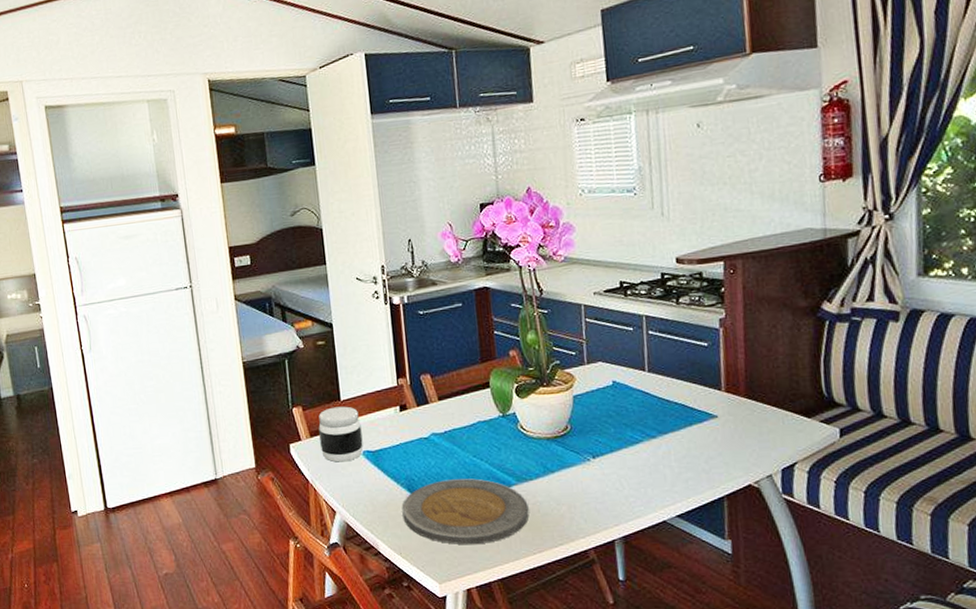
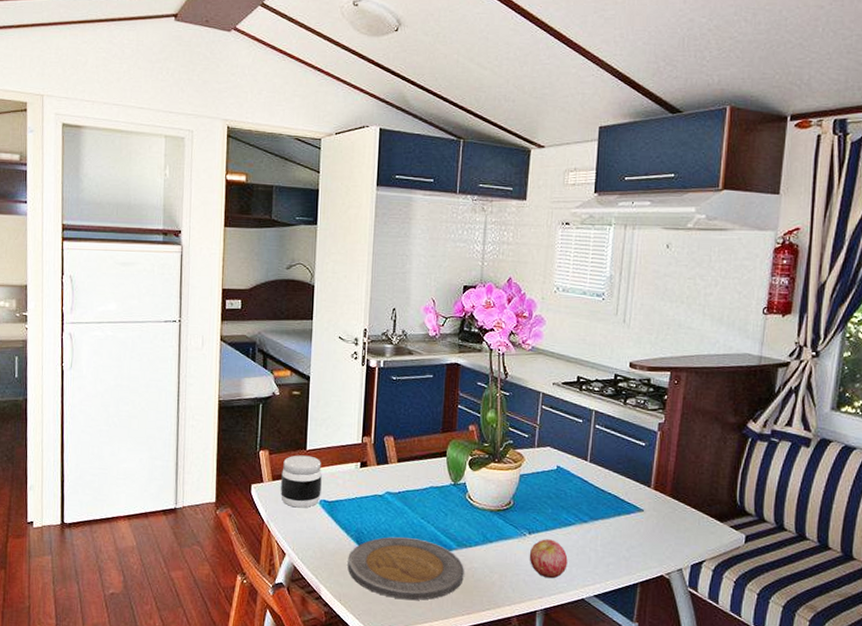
apple: none [597,461,641,504] -> present [529,539,568,579]

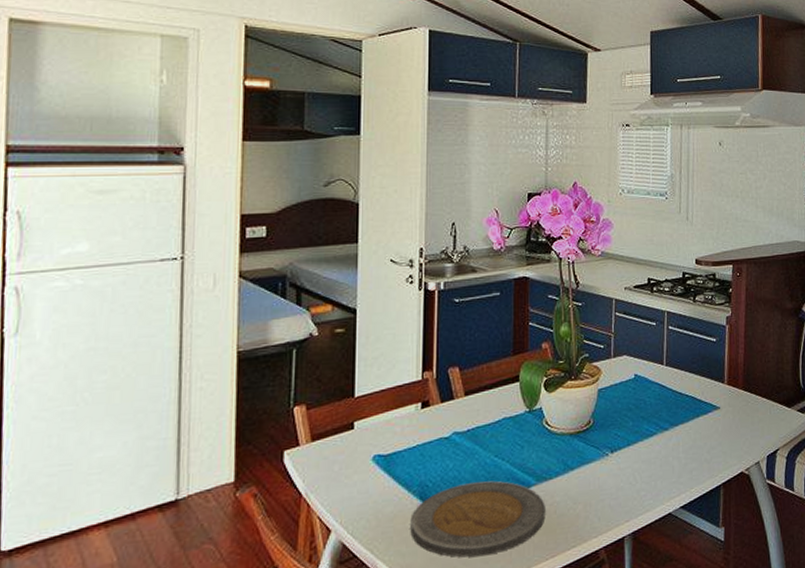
jar: present [281,455,322,508] -> none [323,403,375,471]
apple: present [529,539,568,579] -> none [613,454,652,498]

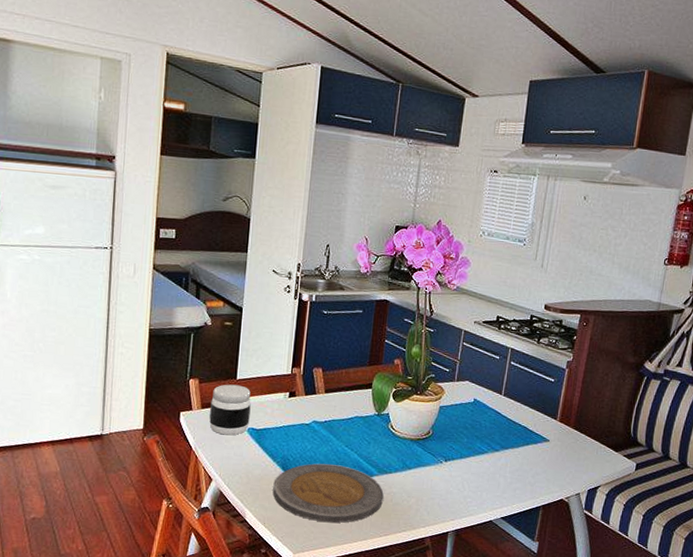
jar: none [323,403,375,471] -> present [209,384,251,436]

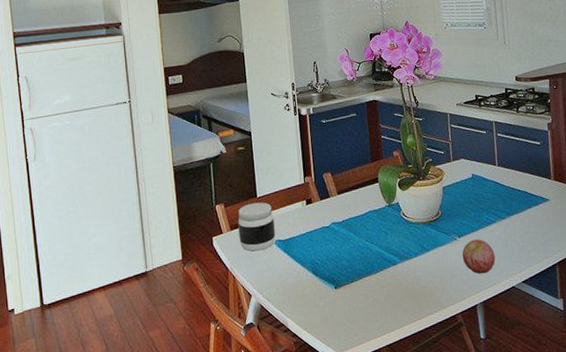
plate: present [273,463,384,523] -> none [307,259,411,318]
apple: none [444,466,479,503] -> present [462,239,496,274]

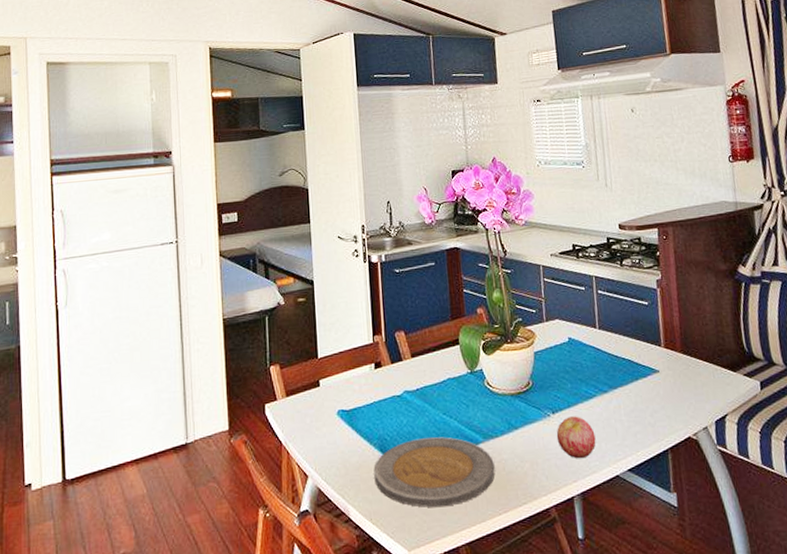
jar: present [238,202,276,251] -> none [295,364,338,423]
plate: none [307,259,411,318] -> present [373,437,495,508]

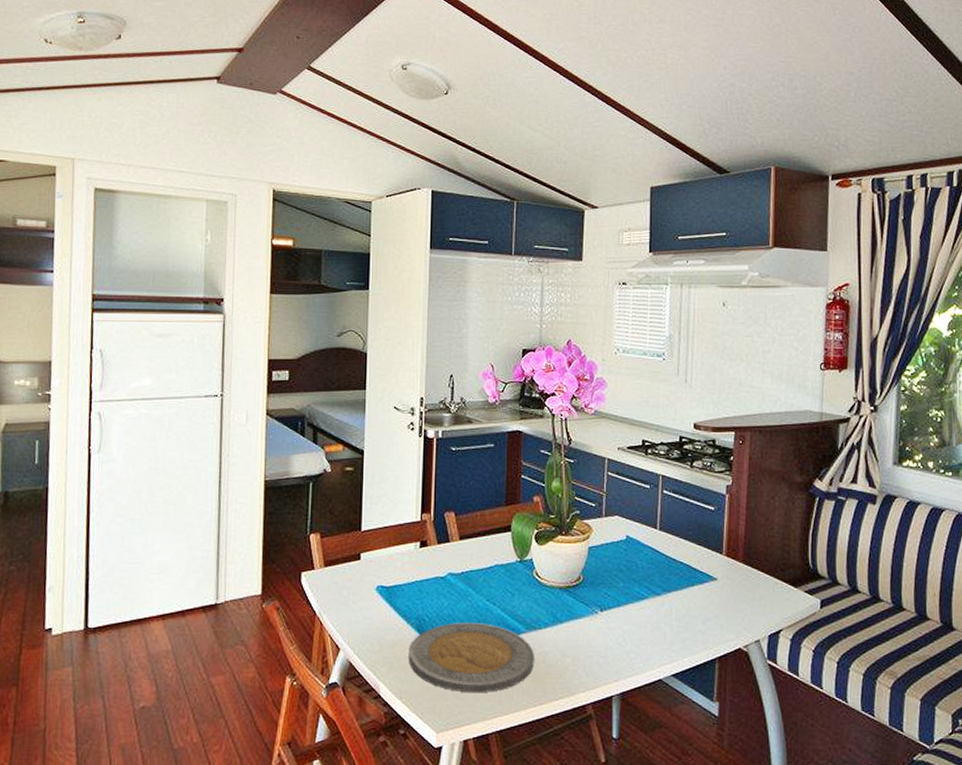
apple: present [556,416,596,459] -> none [602,616,642,659]

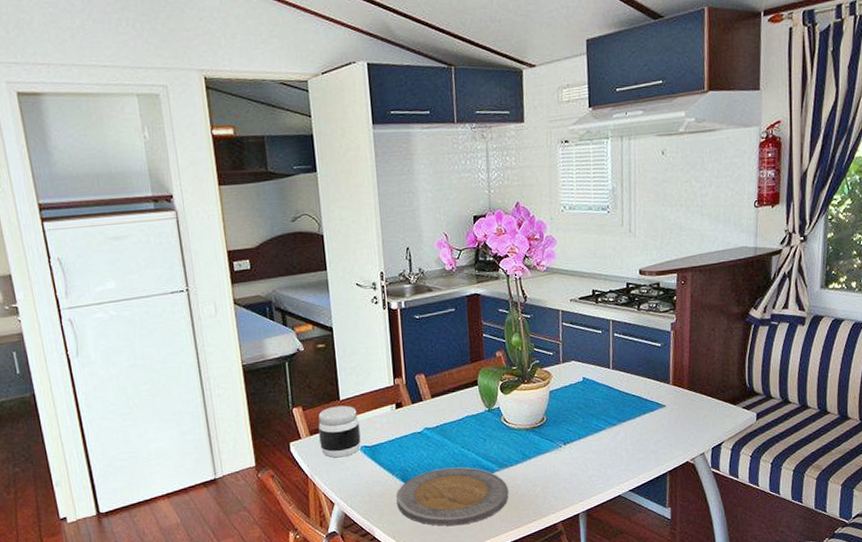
jar: none [334,537,379,596] -> present [318,405,361,458]

